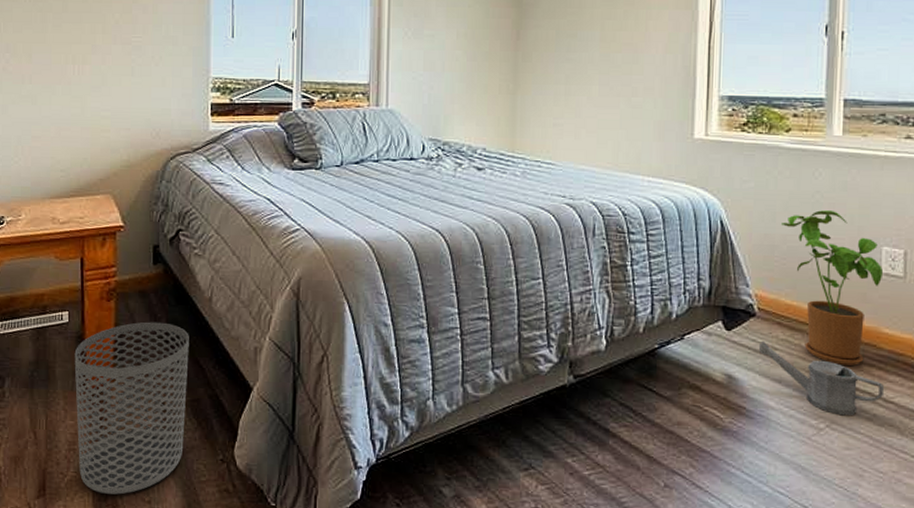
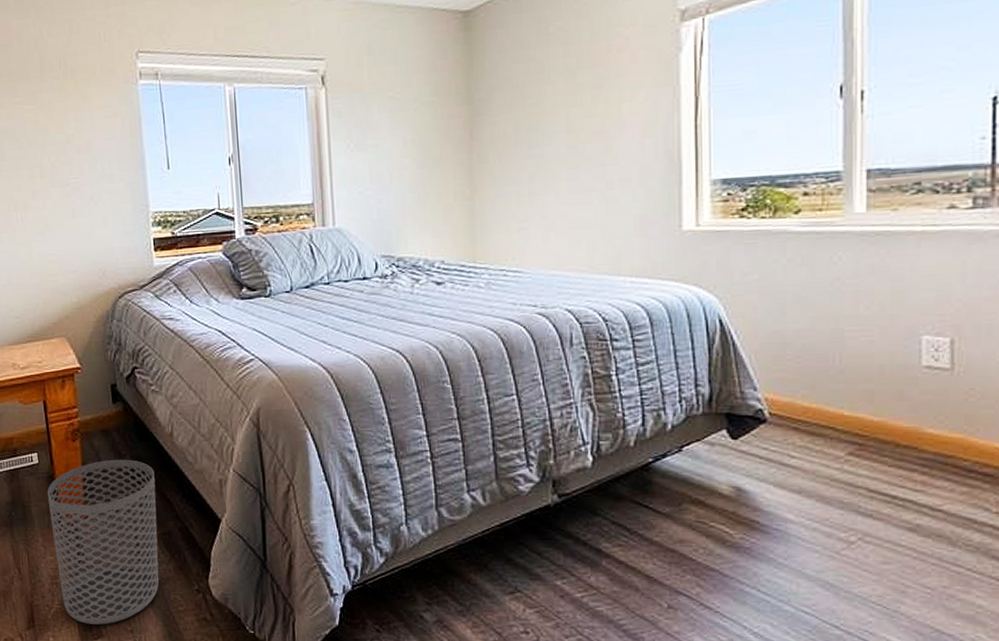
watering can: present [758,340,884,416] -> none [771,448,929,527]
house plant: present [782,210,884,366] -> none [794,299,925,471]

